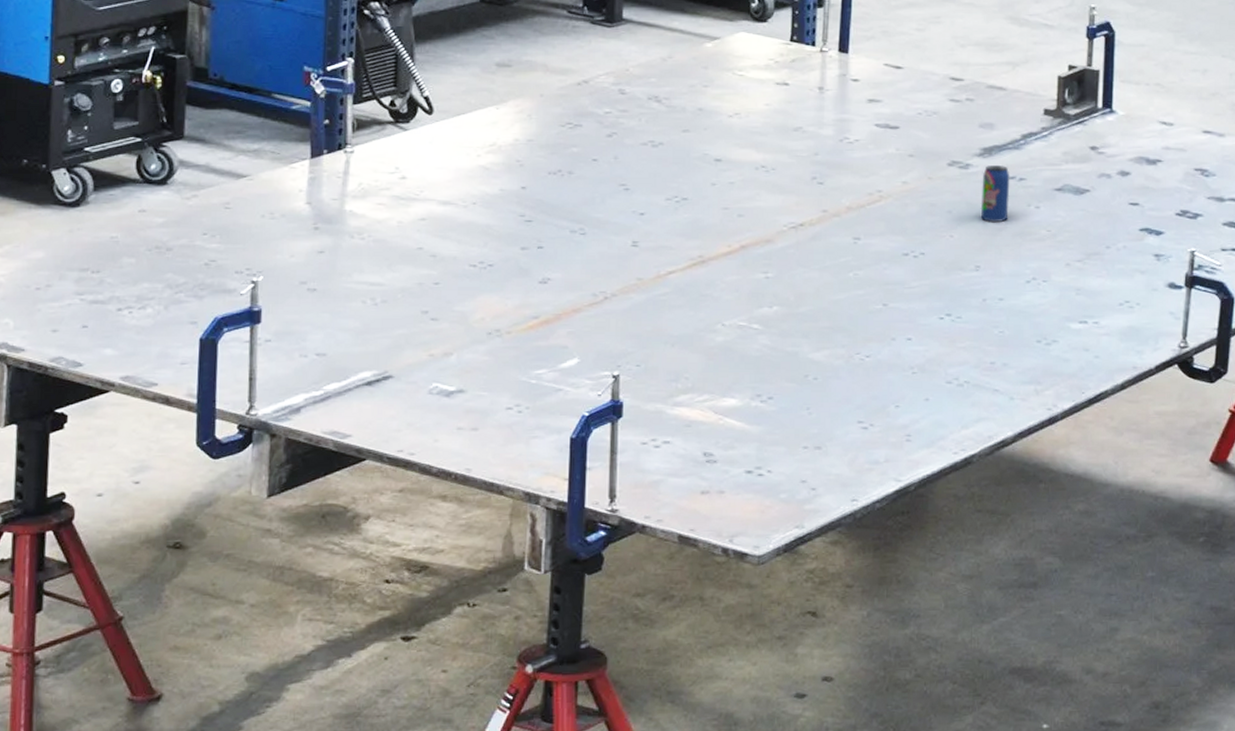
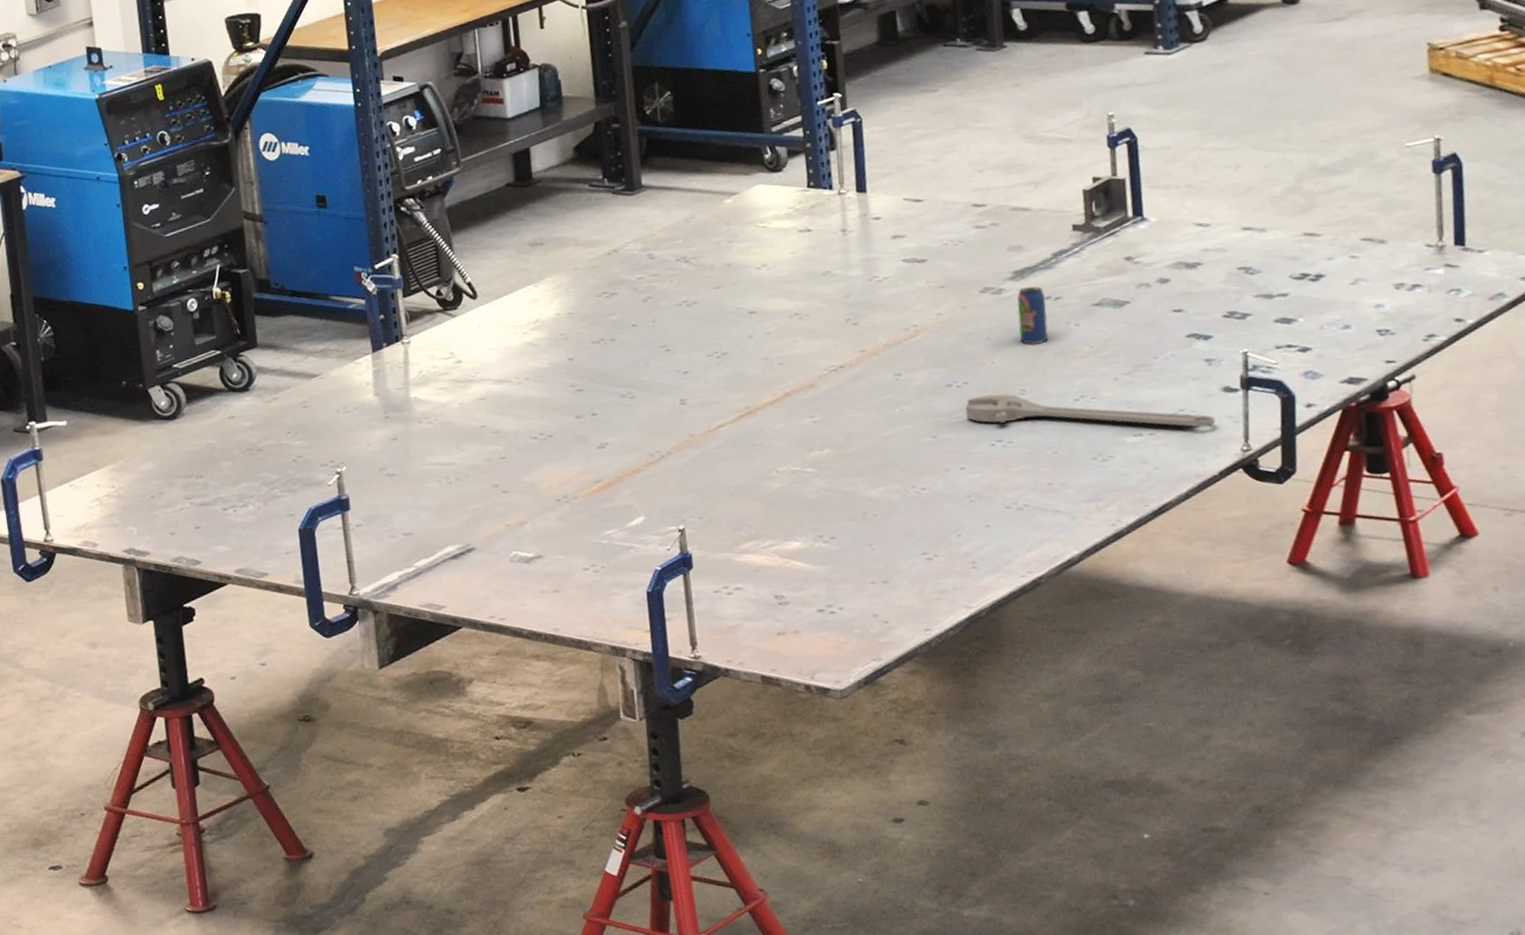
adjustable wrench: none [919,268,1157,320] -> present [965,394,1215,427]

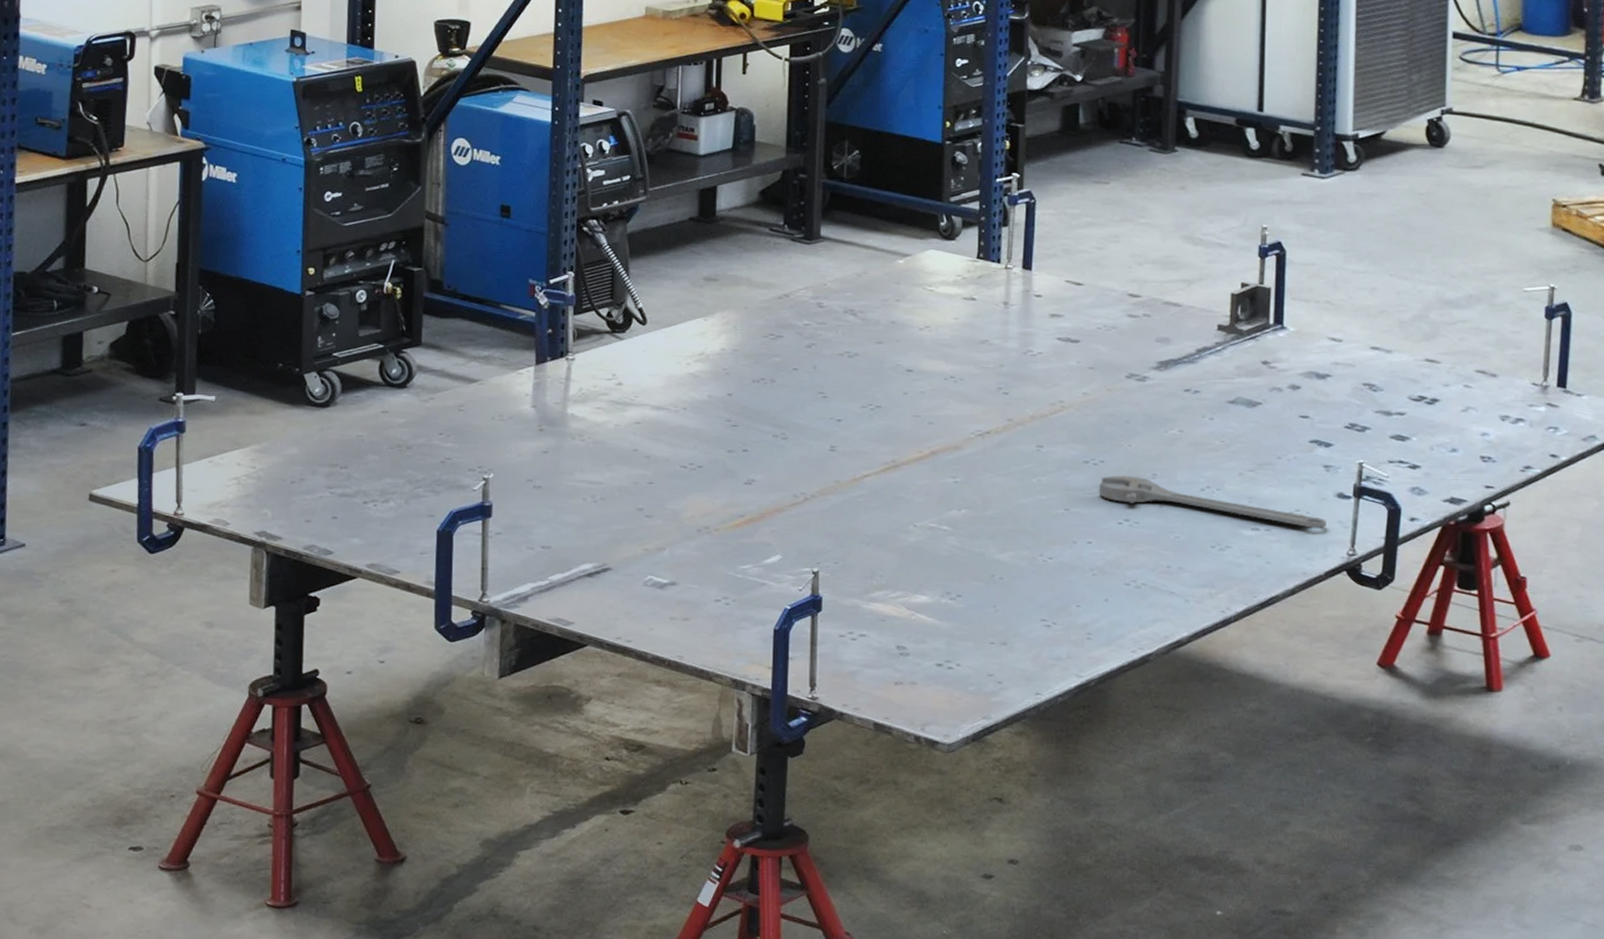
beverage can: present [1017,286,1048,345] -> none [1157,378,1185,432]

